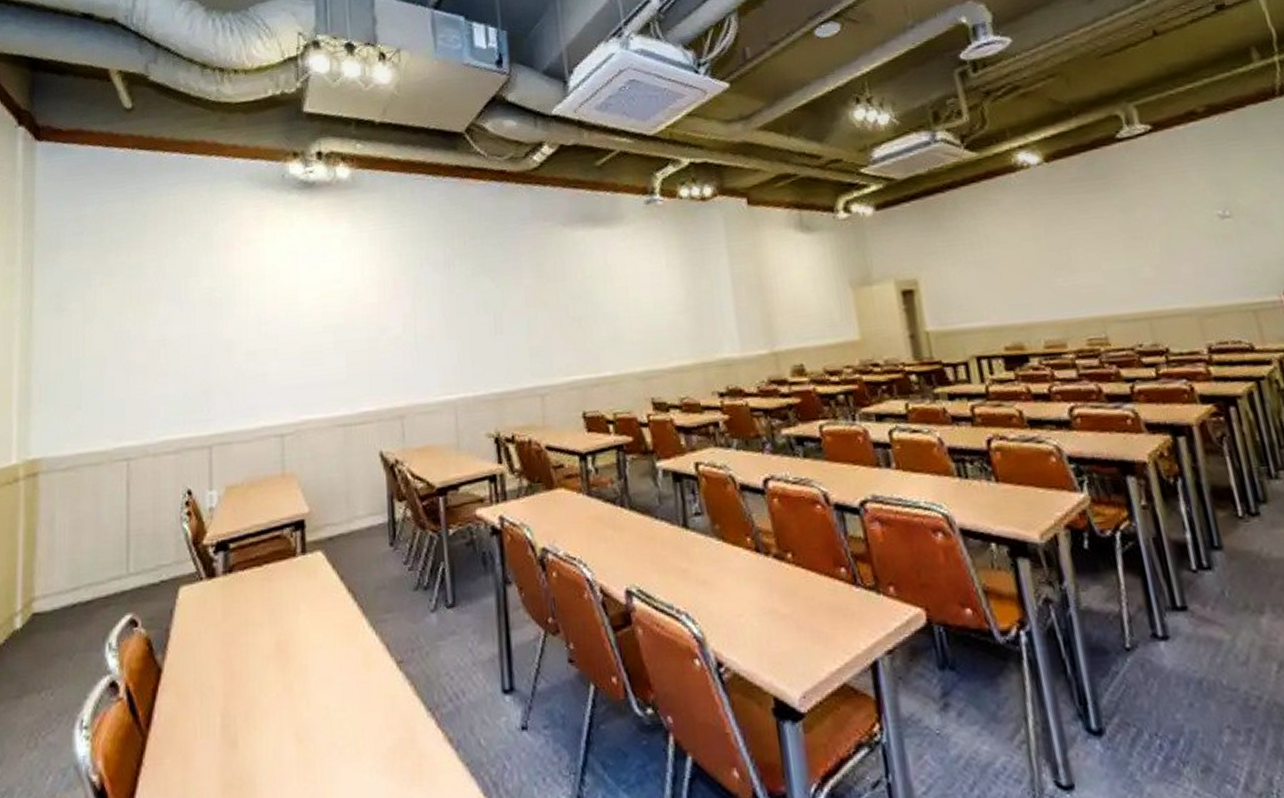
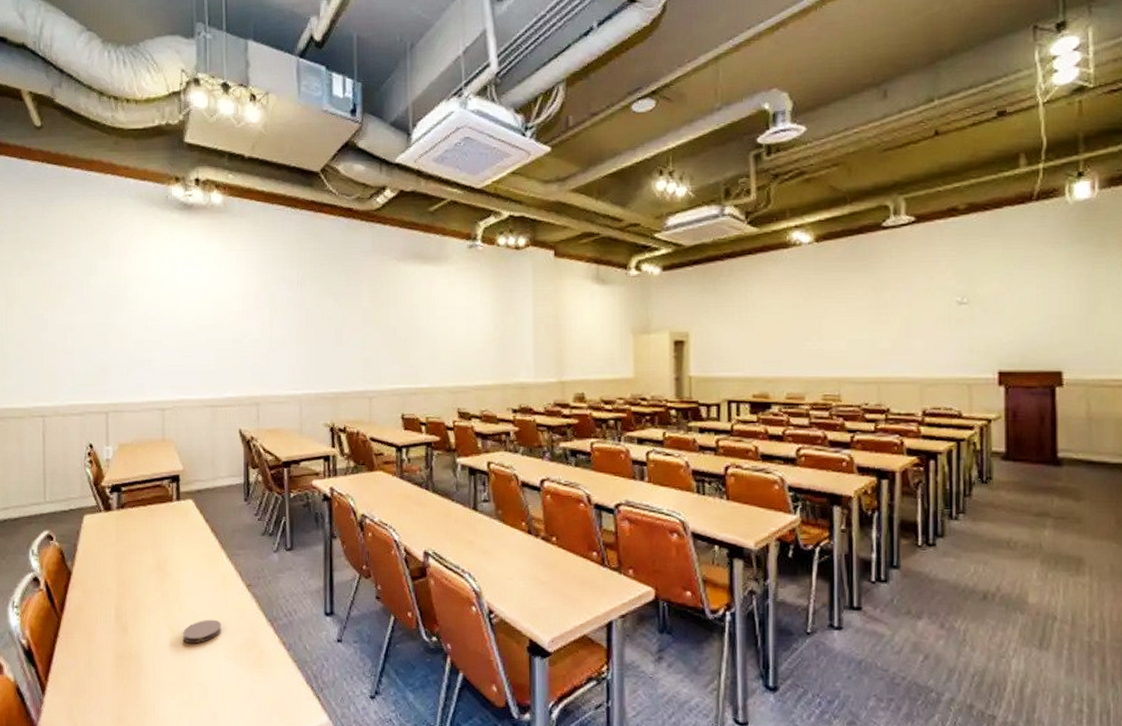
coaster: none [313,715,366,755] -> present [183,619,222,644]

